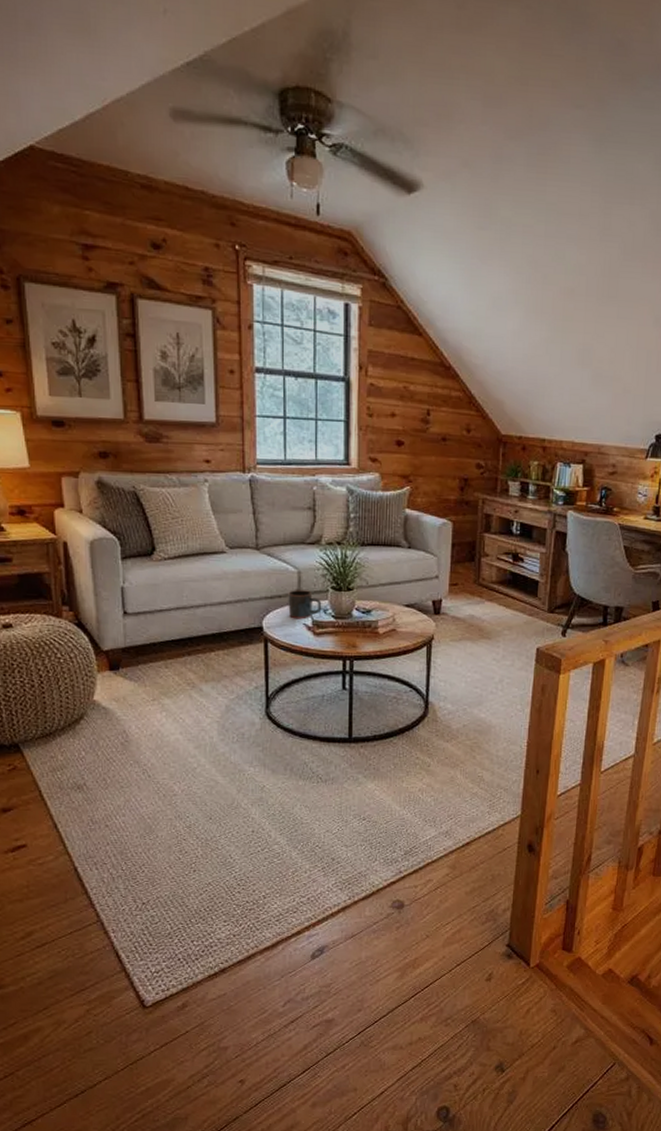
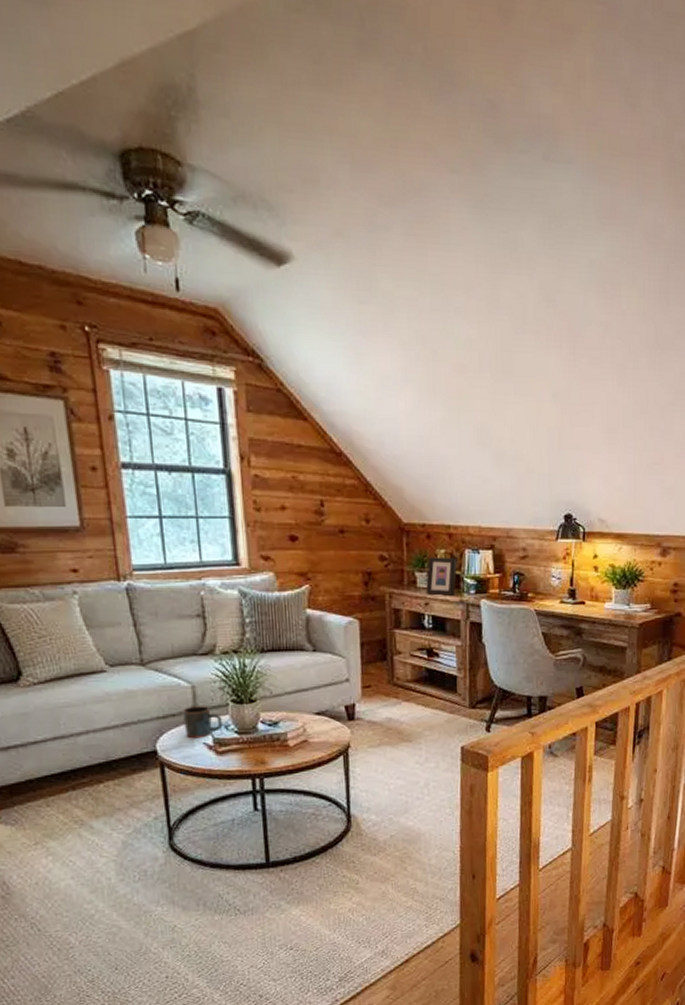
picture frame: none [517,467,549,505] -> present [426,557,458,596]

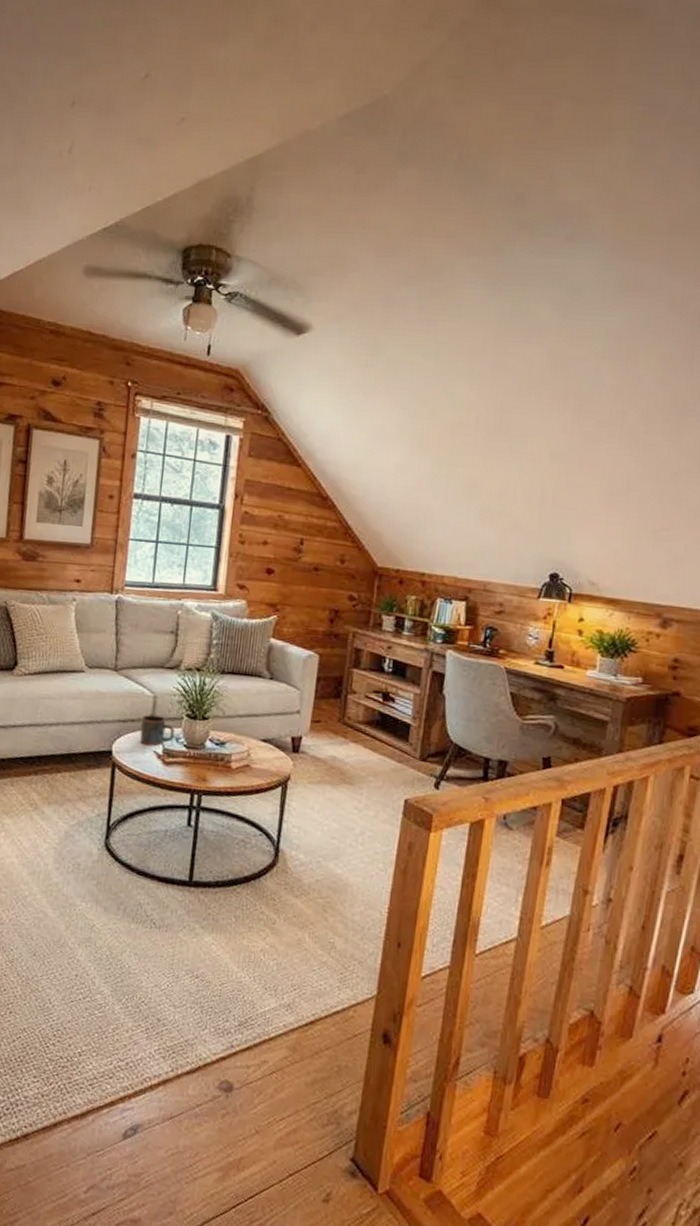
picture frame: present [426,557,458,596] -> none [391,602,428,643]

